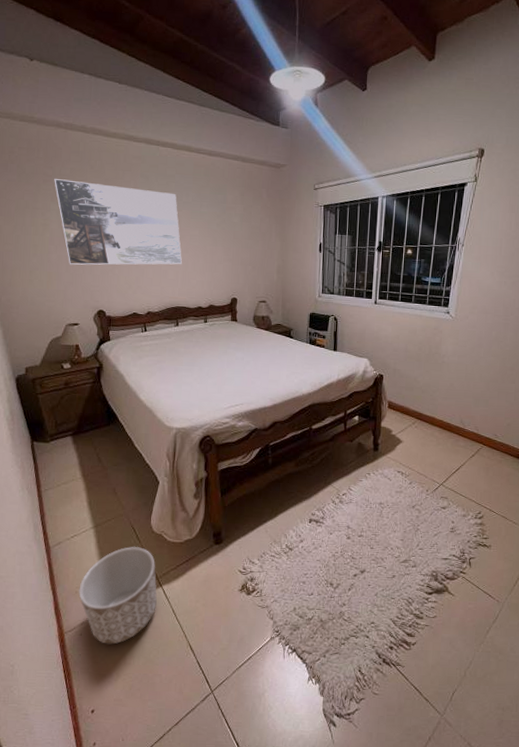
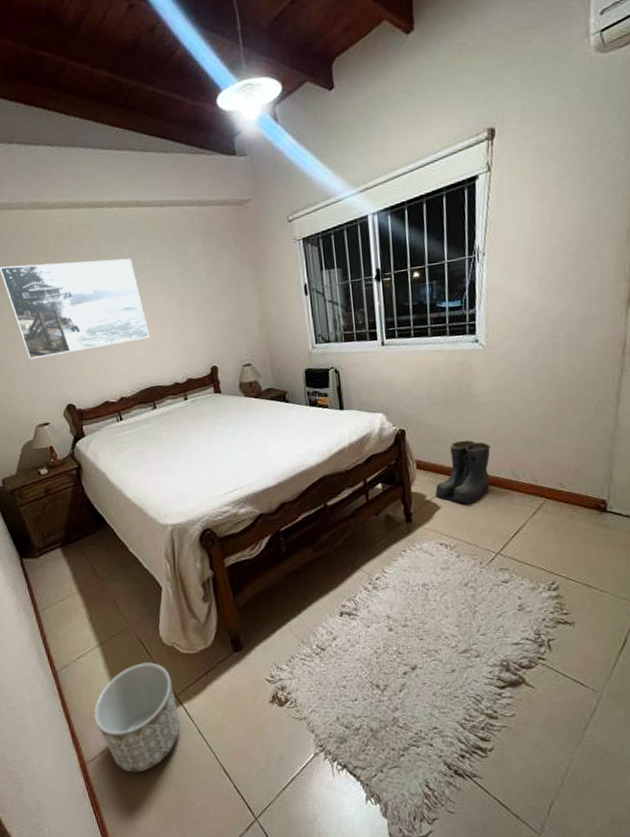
boots: none [399,390,447,441] -> present [435,440,492,503]

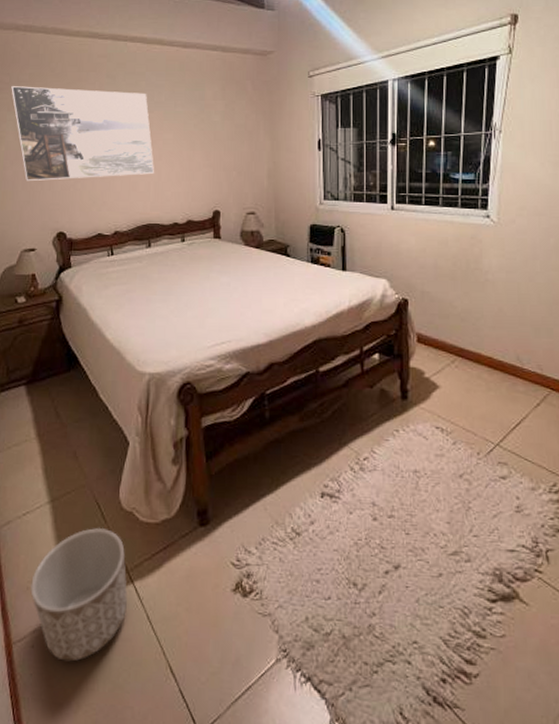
boots: present [435,440,492,503] -> none [434,317,495,385]

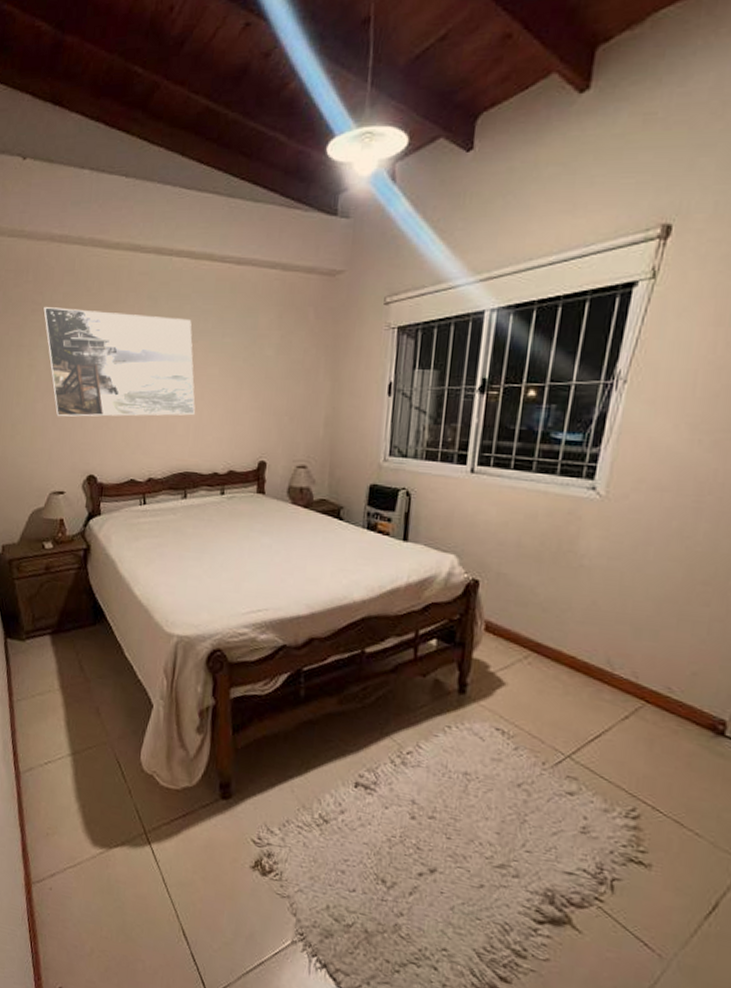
planter: present [30,527,127,662] -> none [50,785,144,909]

